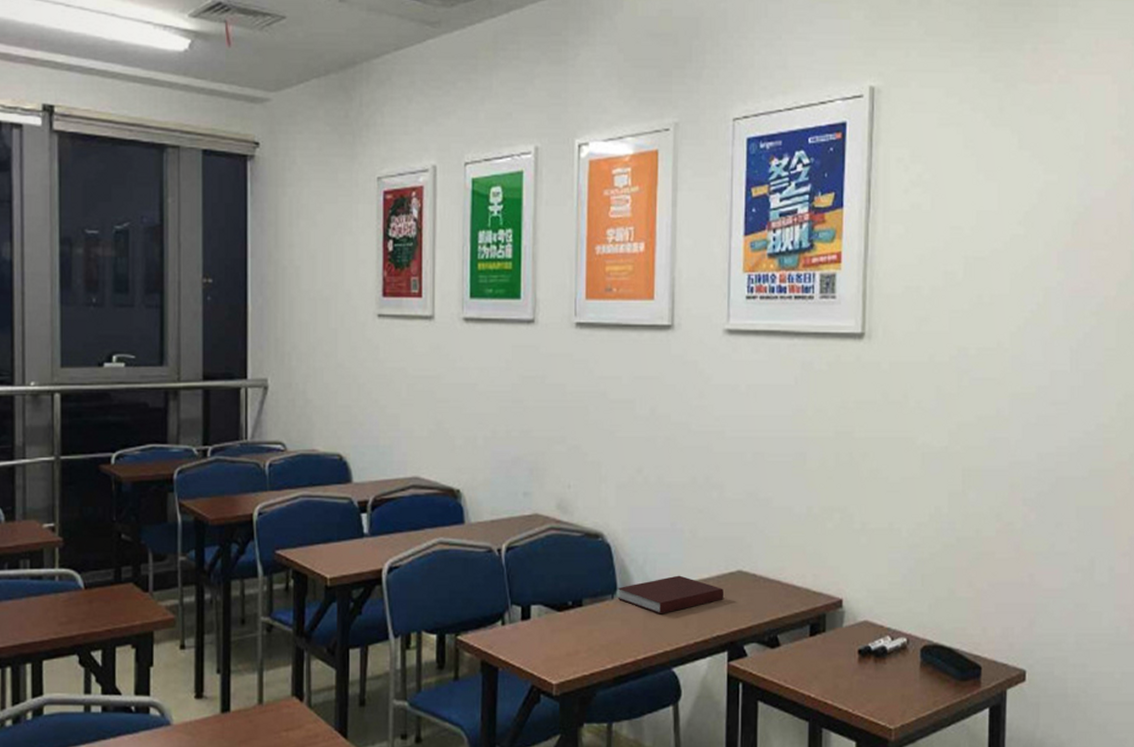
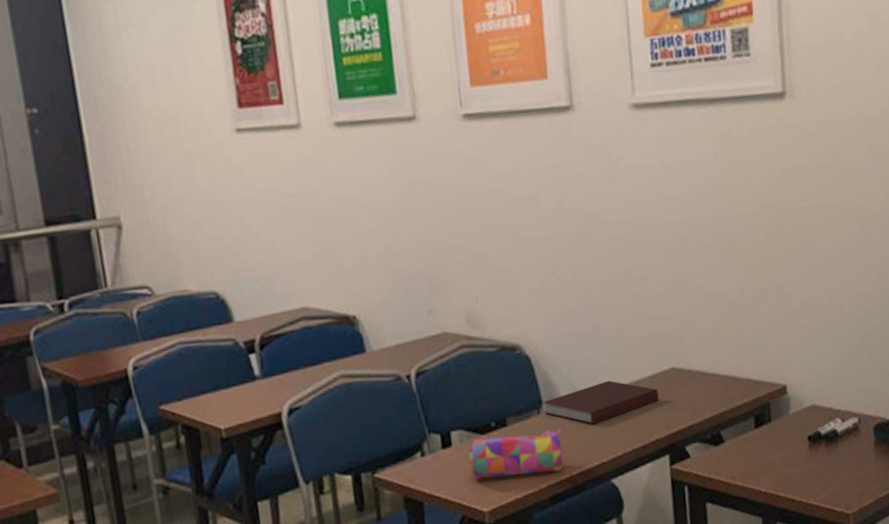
pencil case: none [544,615,633,654] -> present [468,428,563,479]

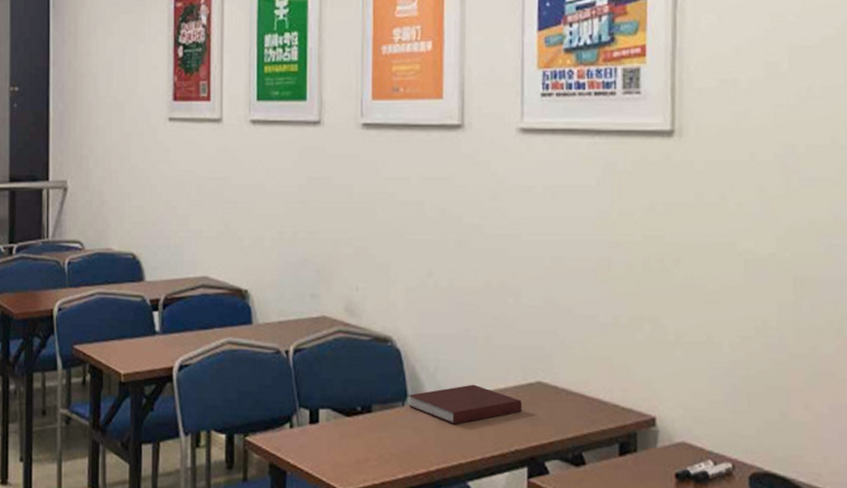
pencil case: present [468,428,563,479] -> none [333,420,425,464]

